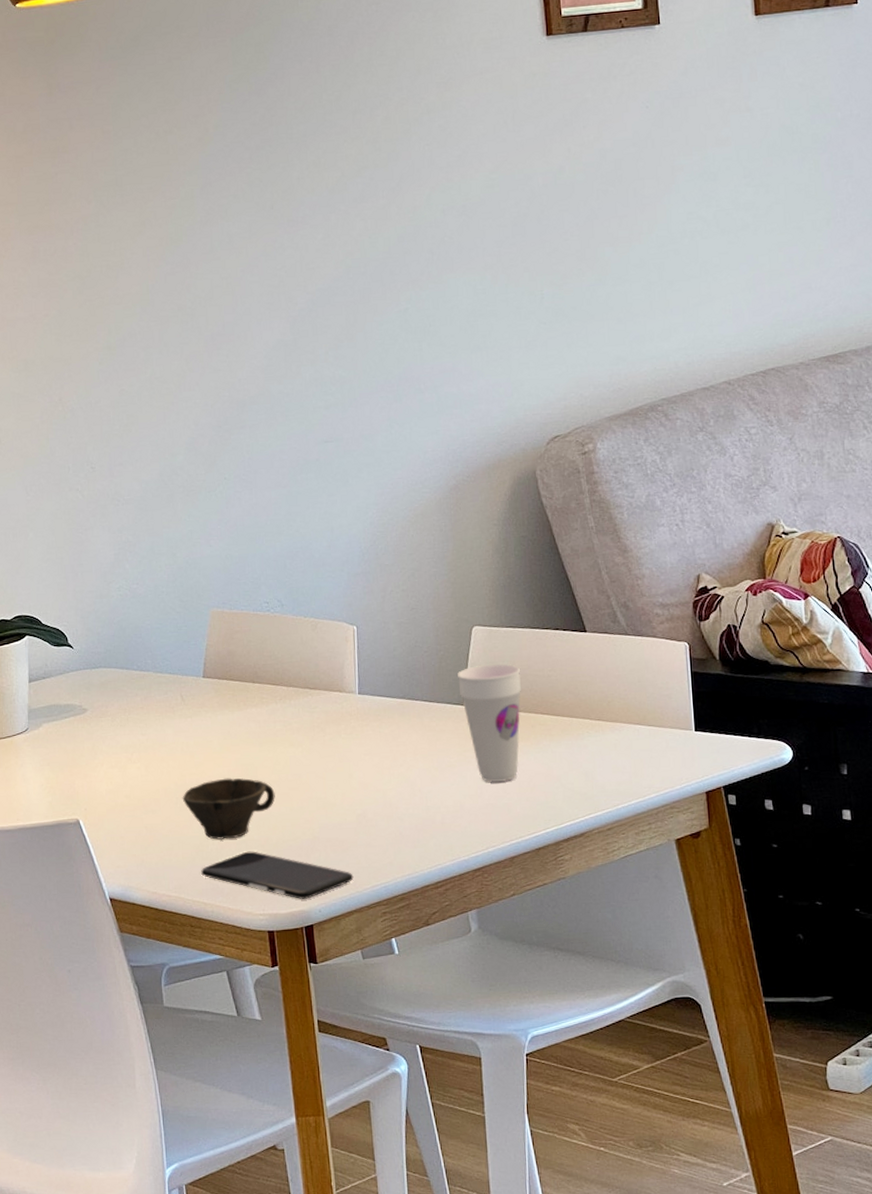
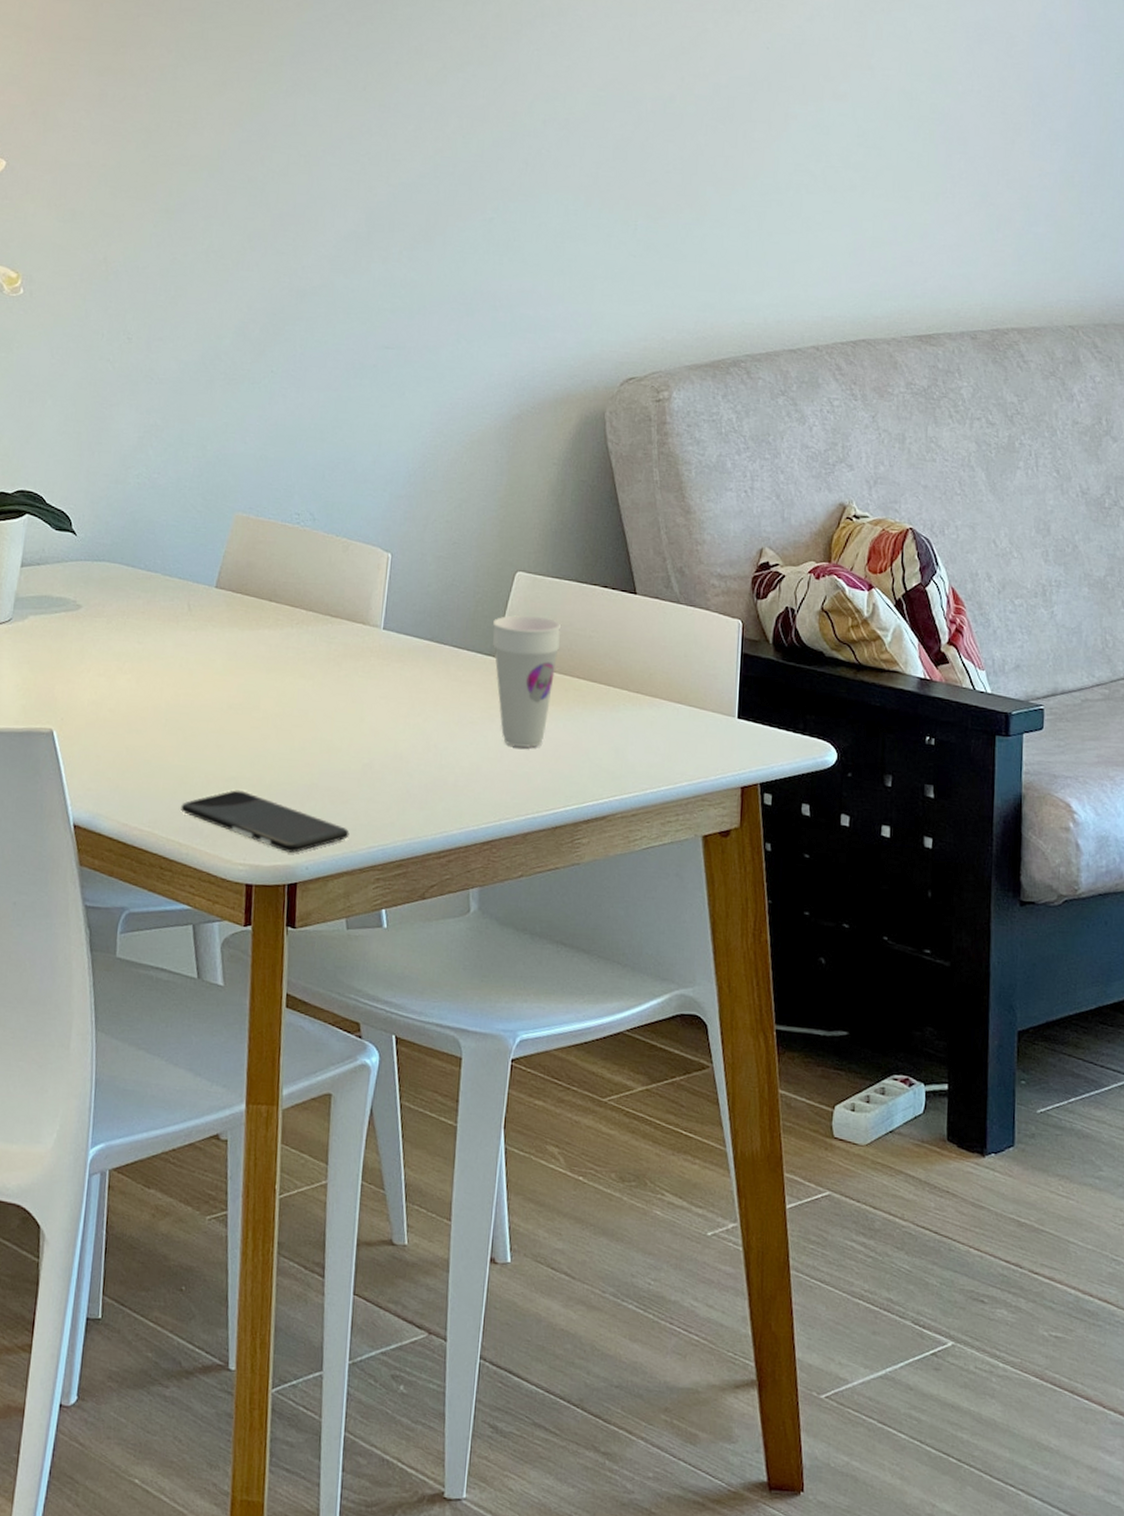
cup: present [182,778,275,840] -> none [172,704,276,774]

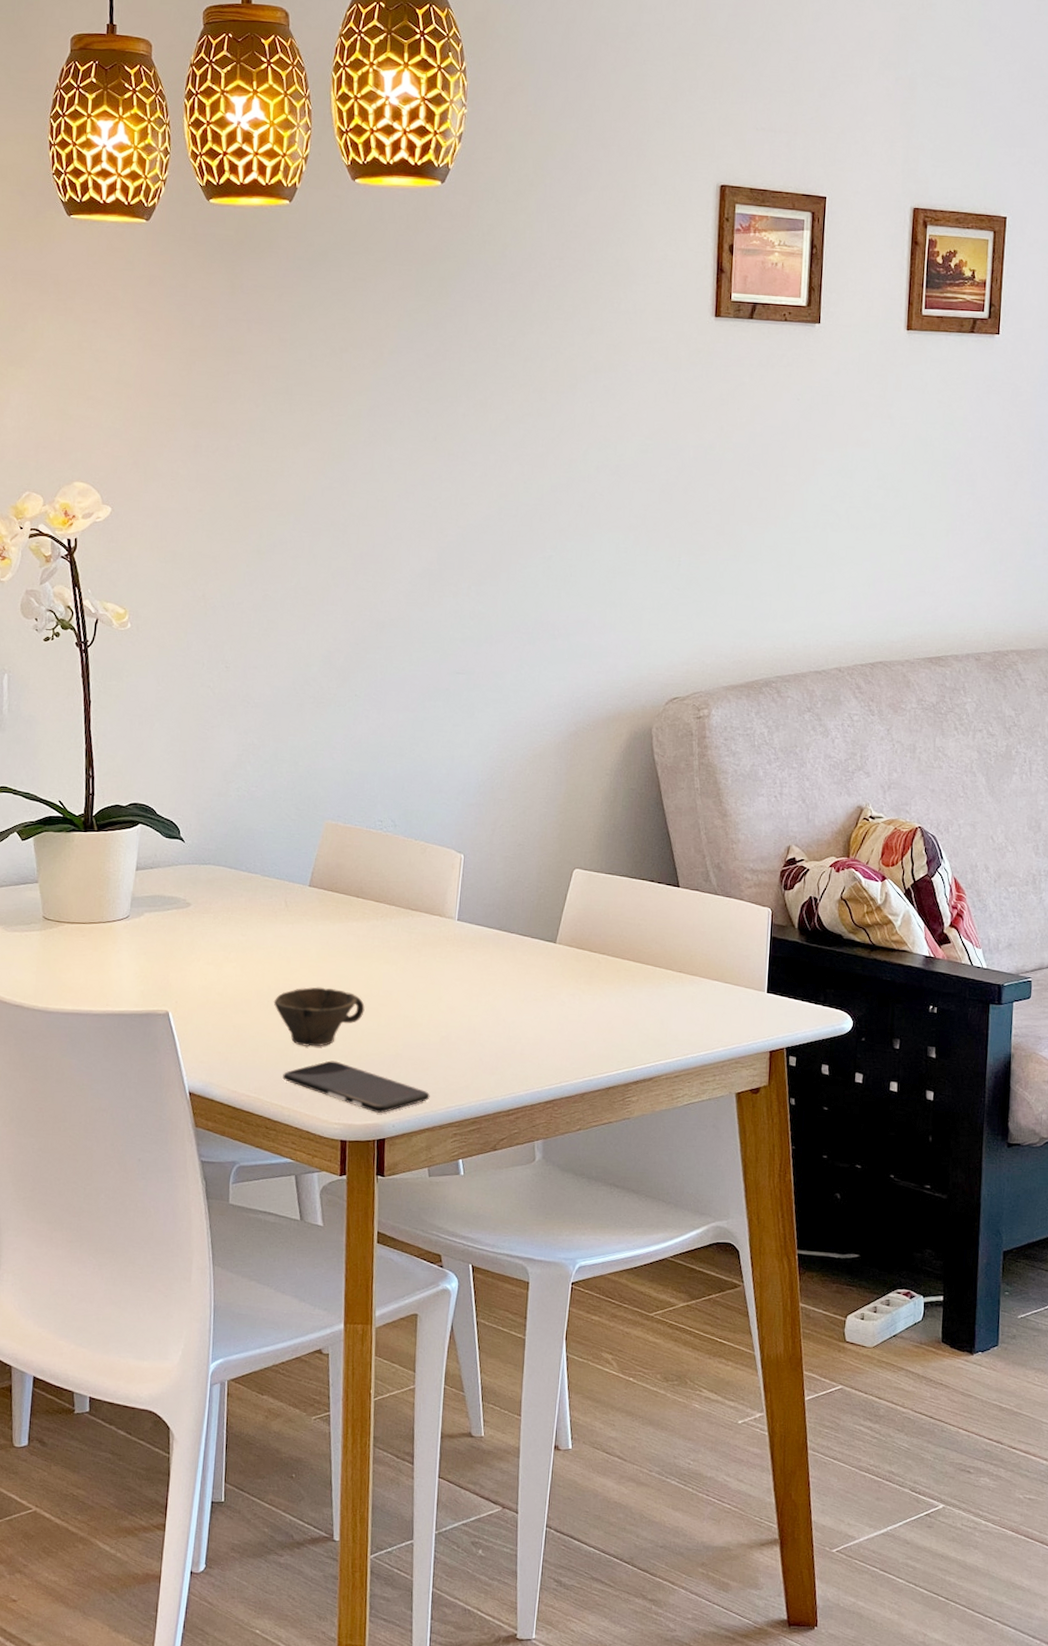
cup: none [172,704,276,774] -> present [273,987,365,1047]
cup: present [492,615,562,748] -> none [553,906,614,1021]

